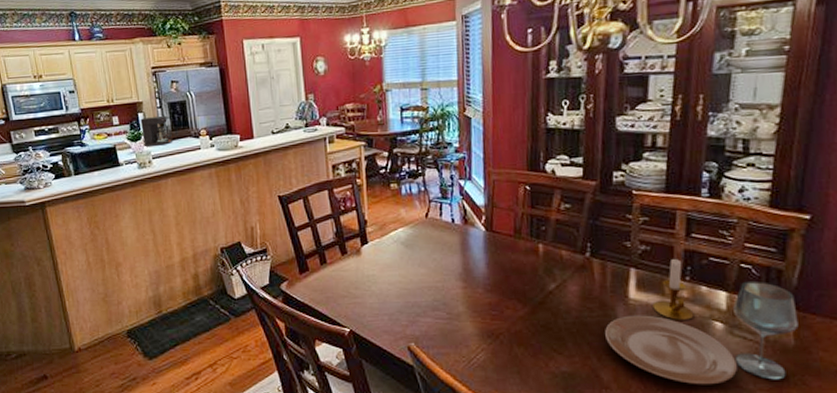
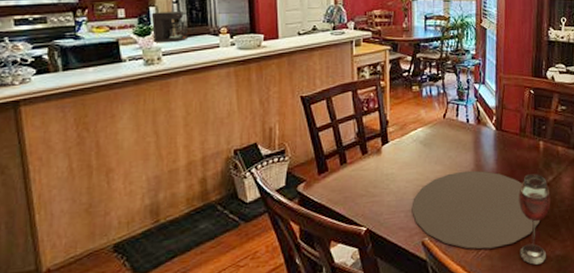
placemat: none [395,274,541,359] -> present [411,170,540,250]
wineglass: none [514,280,554,380] -> present [518,174,551,265]

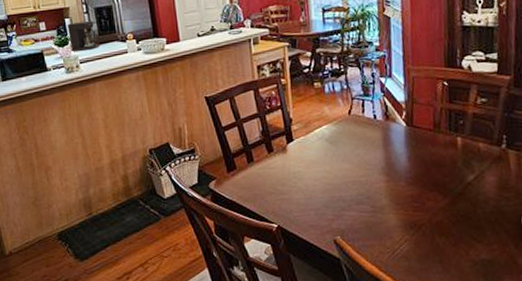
placemat: present [411,170,540,250] -> none [321,169,461,250]
wineglass: present [518,174,551,265] -> none [435,172,473,268]

